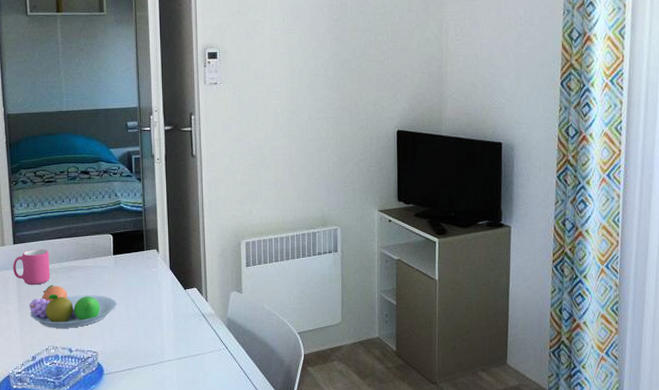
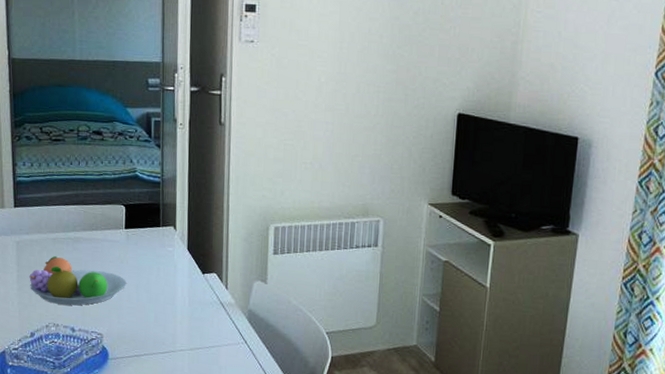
mug: present [13,249,51,285] -> none [13,215,54,255]

